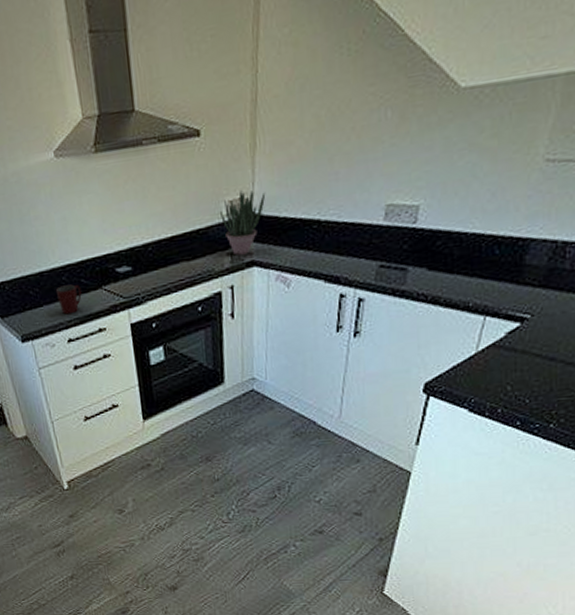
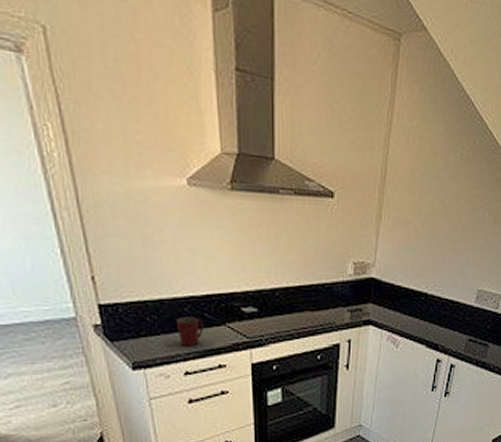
potted plant: present [220,190,266,256] -> none [345,255,386,313]

